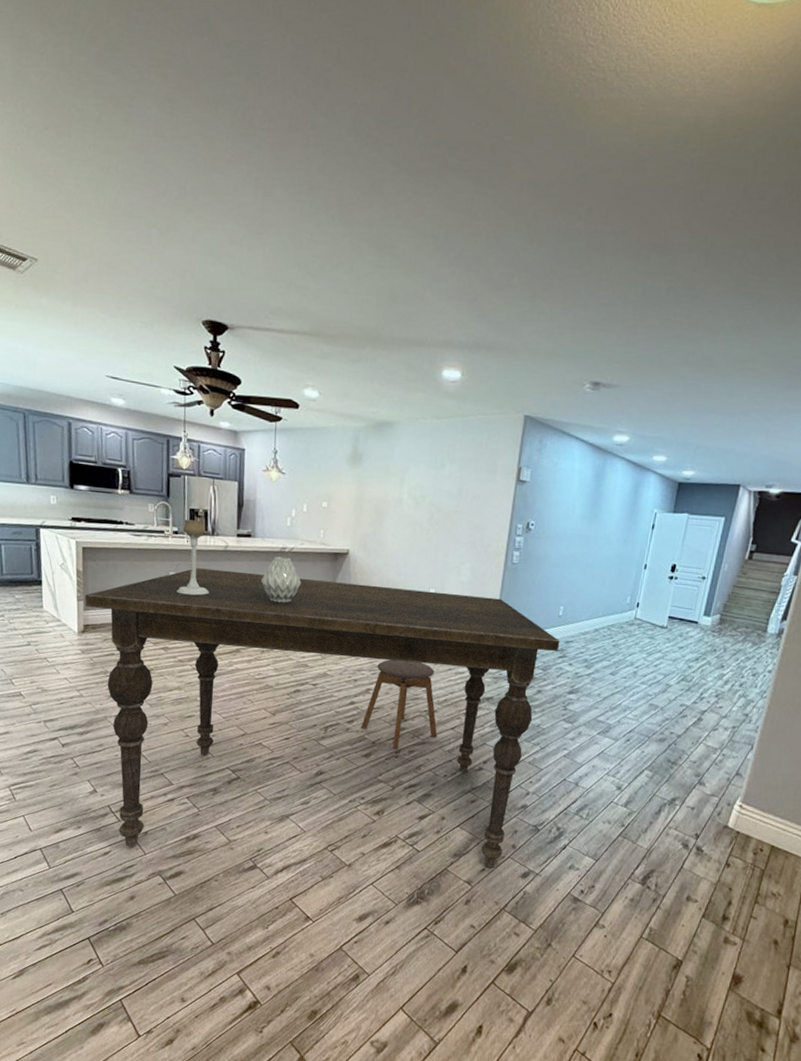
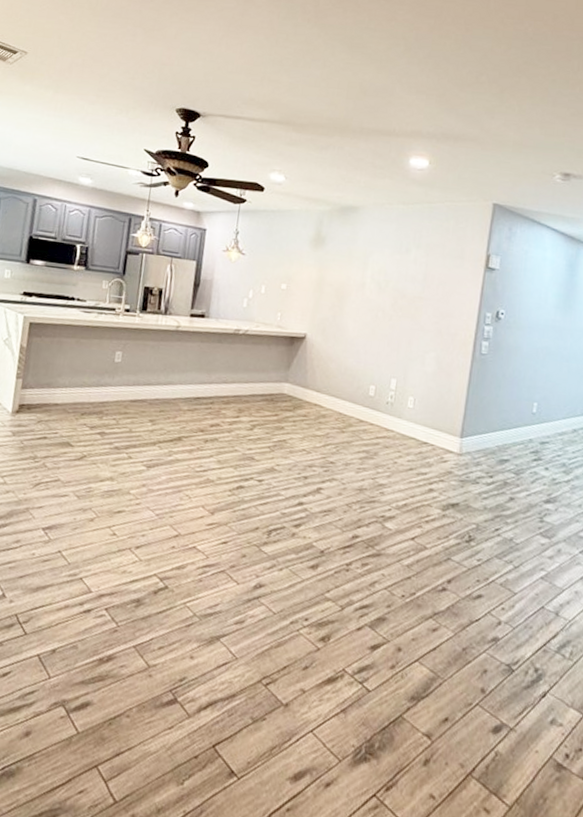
dining table: present [85,568,560,868] -> none [23,348,535,718]
candle holder: present [177,519,209,596] -> none [121,297,158,377]
vase: present [260,556,301,604] -> none [210,338,254,389]
stool: present [360,659,438,750] -> none [308,455,396,561]

